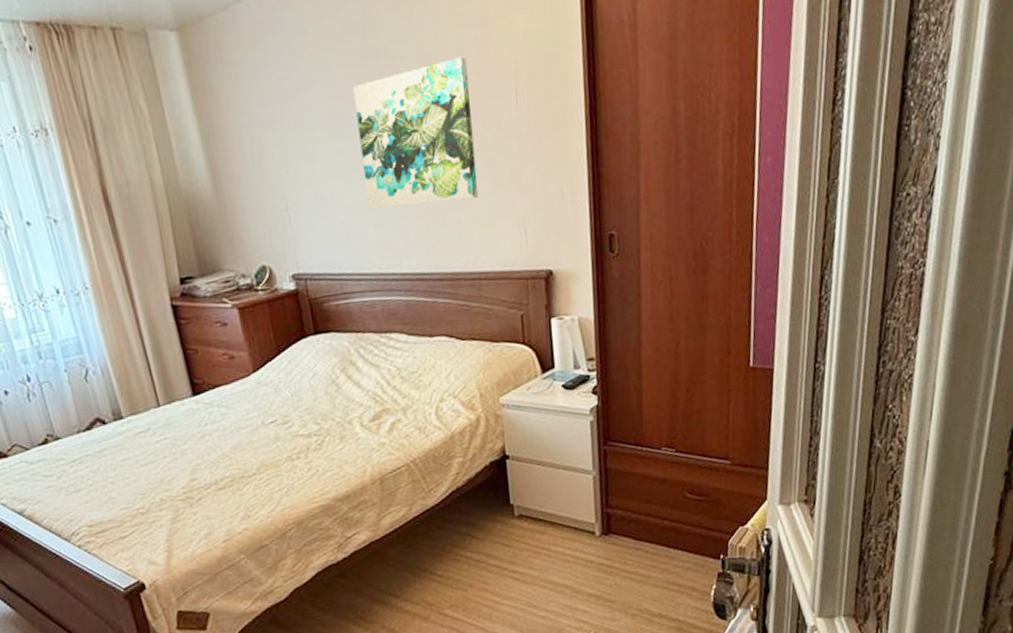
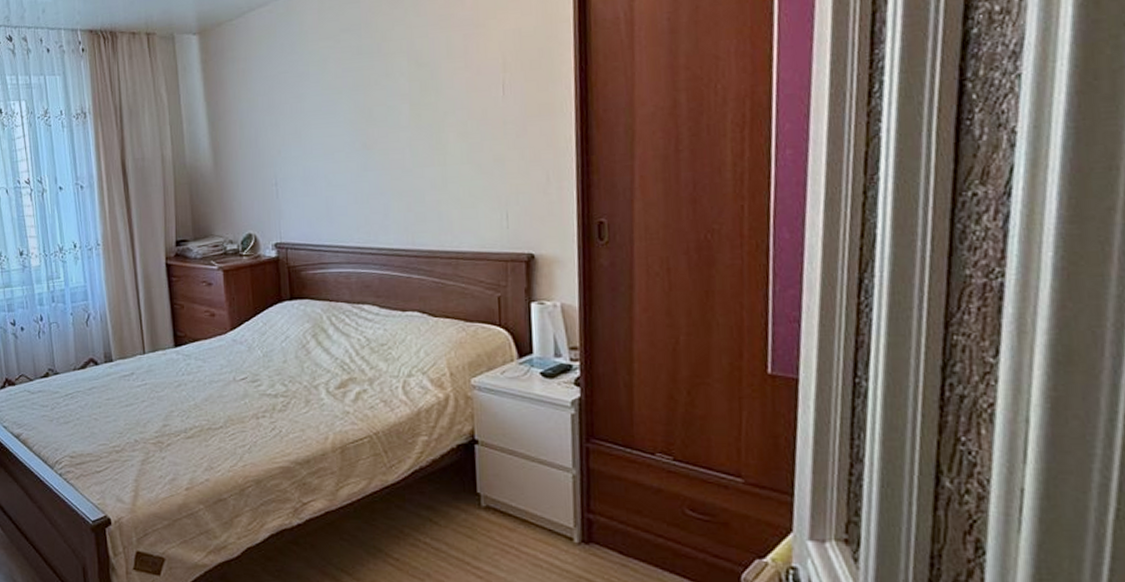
wall art: present [352,56,479,209] -> none [345,52,460,187]

